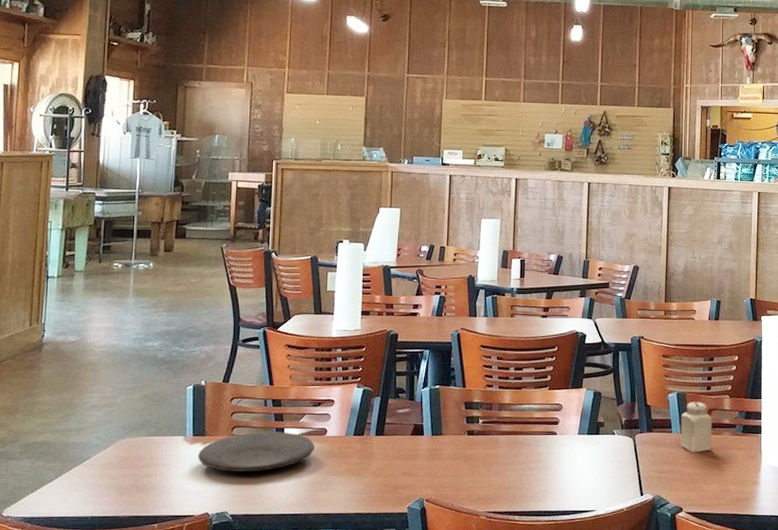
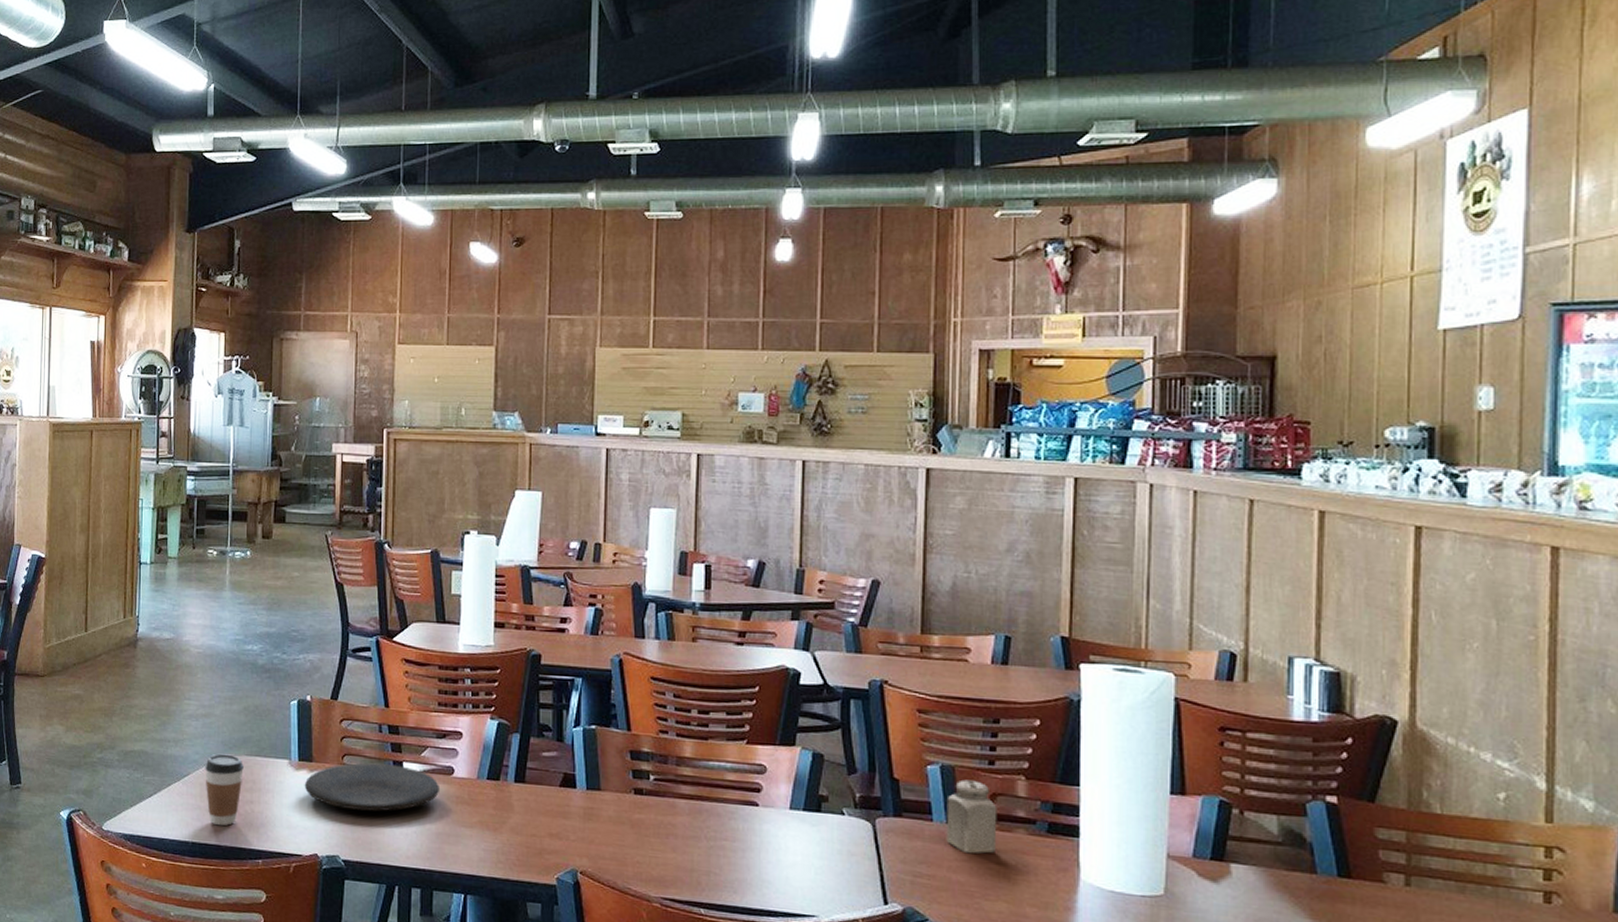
coffee cup: none [105,437,142,500] -> present [205,753,244,826]

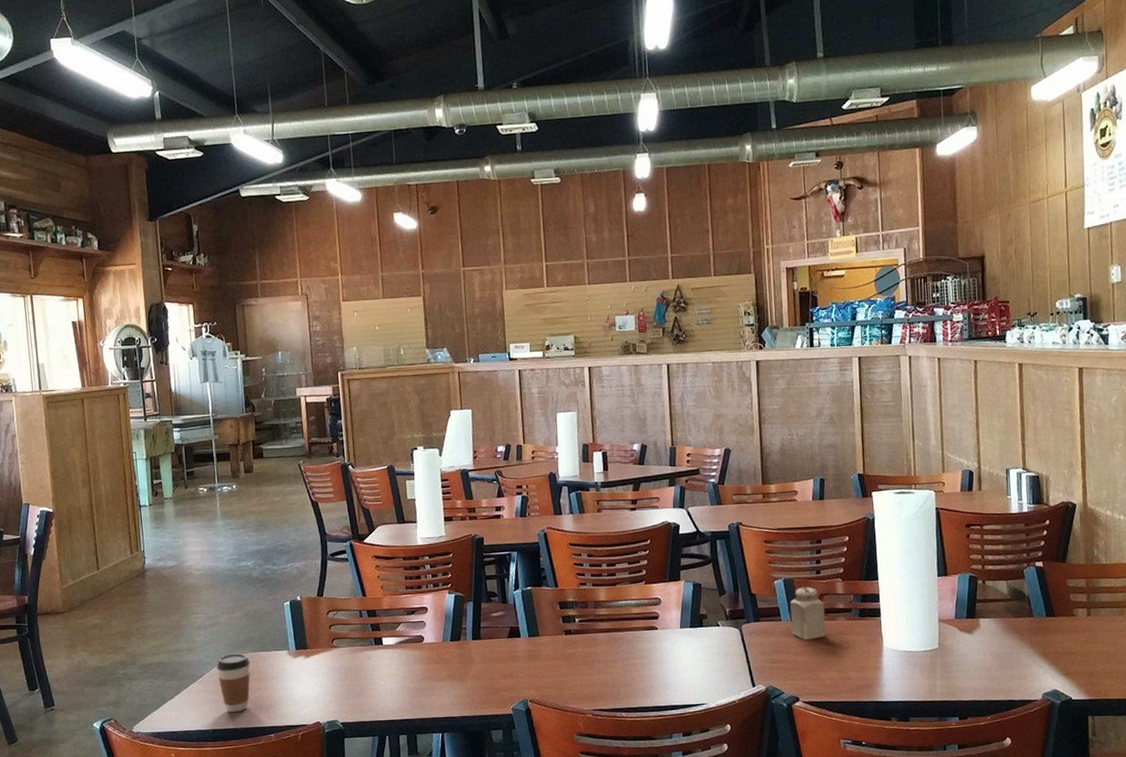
plate: present [304,762,441,812] -> none [302,641,415,682]

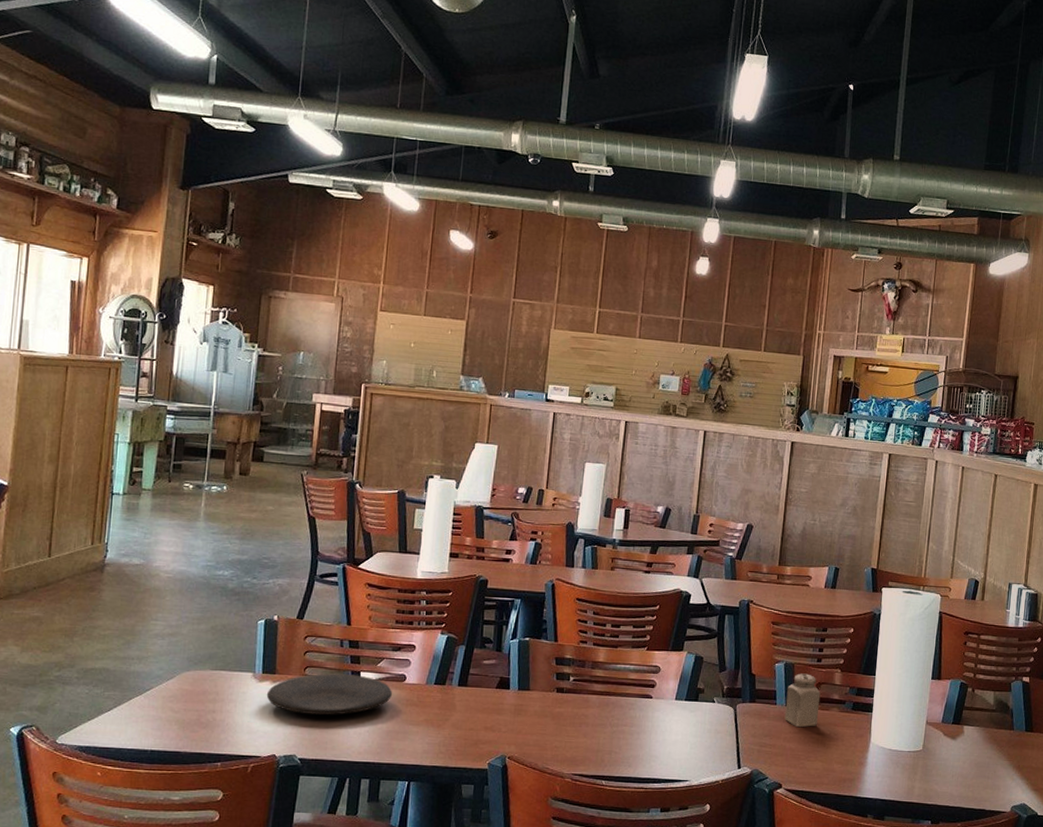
coffee cup: present [216,653,250,713] -> none [168,669,208,734]
plate: none [302,641,415,682] -> present [266,673,393,715]

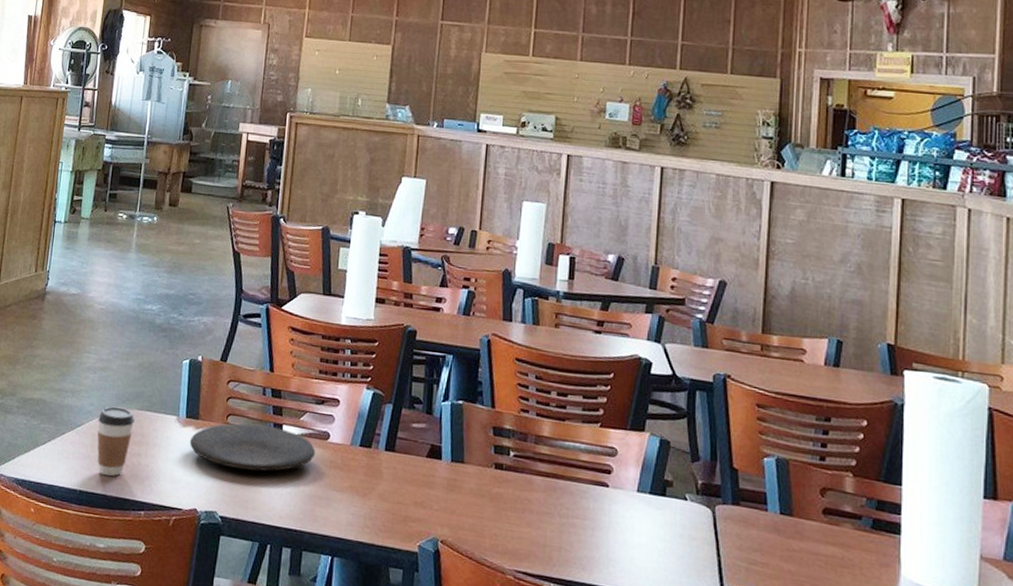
coffee cup: none [168,669,208,734] -> present [97,406,135,477]
salt shaker: present [784,673,821,728] -> none [779,473,827,545]

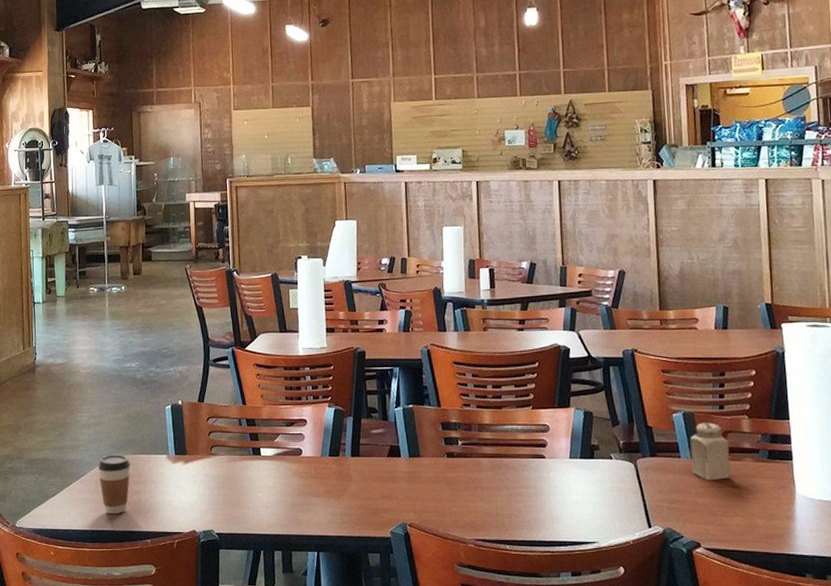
plate: present [189,423,316,472] -> none [181,451,292,491]
salt shaker: none [779,473,827,545] -> present [689,422,730,481]

